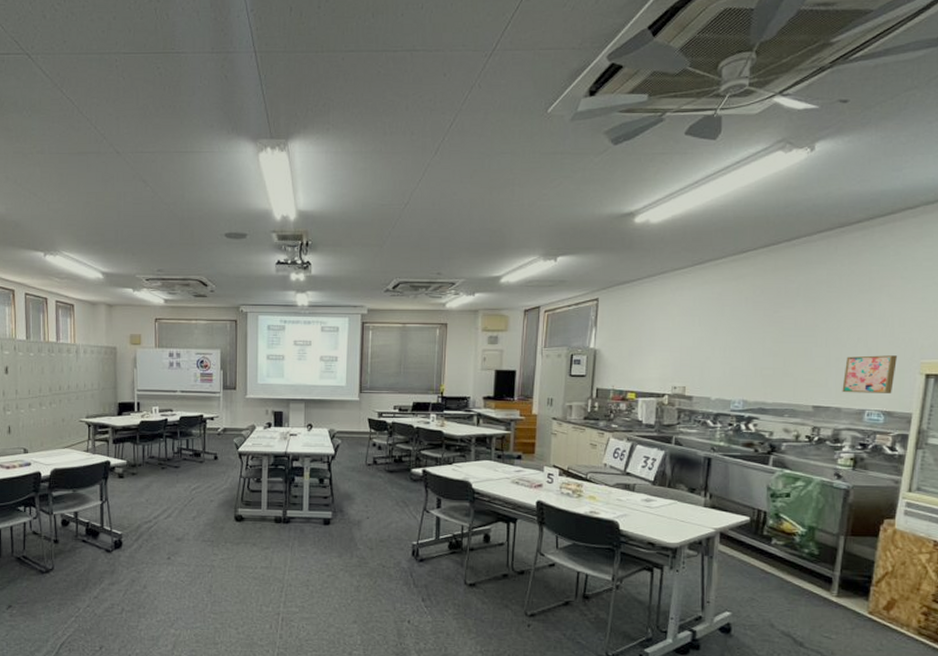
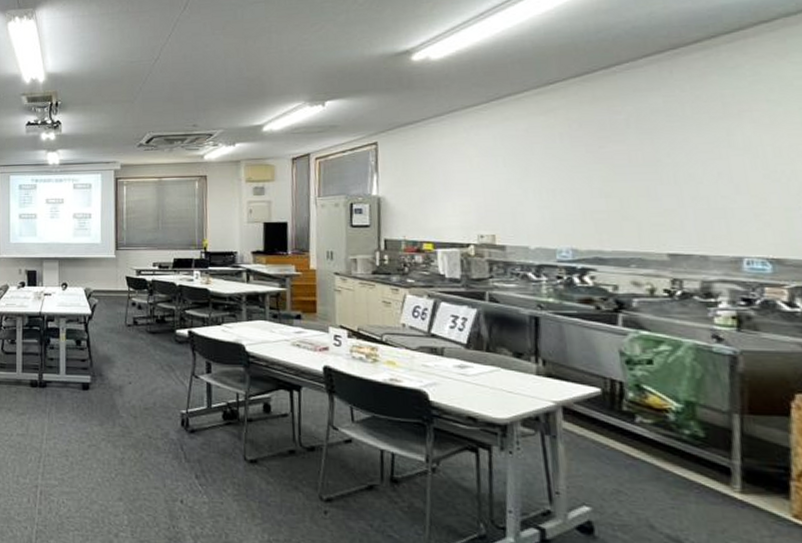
wall art: present [842,355,897,393] -> none [705,191,779,238]

